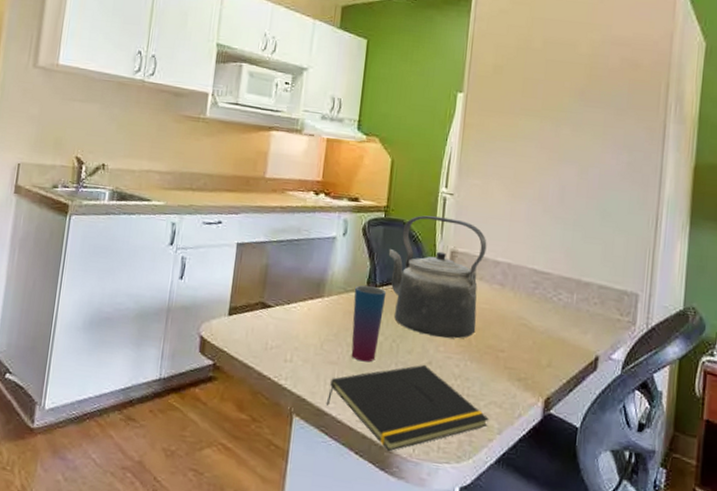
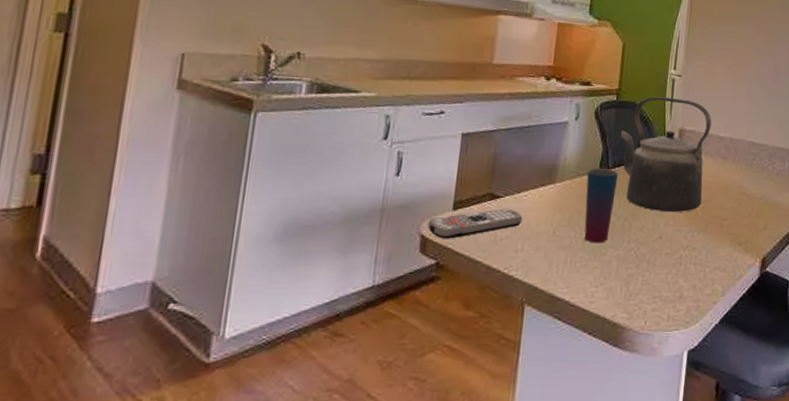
remote control: none [206,318,292,343] -> present [427,209,523,239]
notepad: present [325,364,489,452] -> none [558,239,714,328]

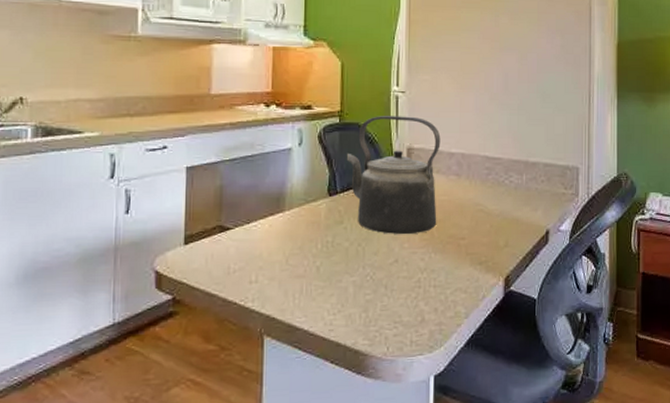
remote control: present [427,209,523,239] -> none [161,240,254,274]
cup: present [584,167,619,243] -> none [315,193,348,270]

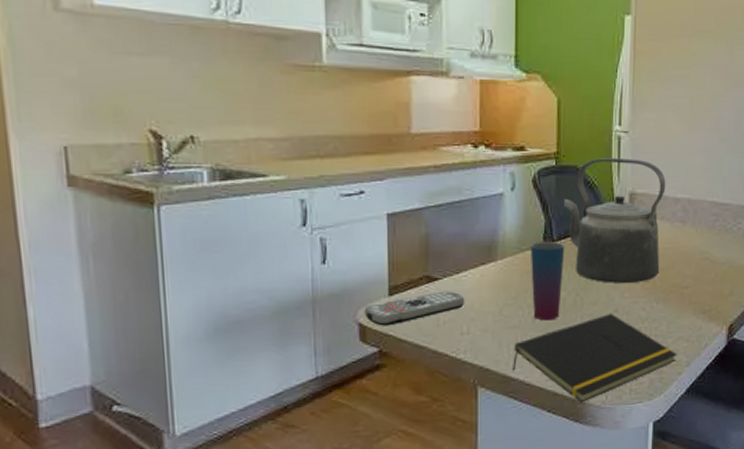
remote control: none [161,240,254,274] -> present [364,291,465,326]
notepad: none [296,263,456,355] -> present [511,313,677,403]
cup: none [315,193,348,270] -> present [530,241,565,321]

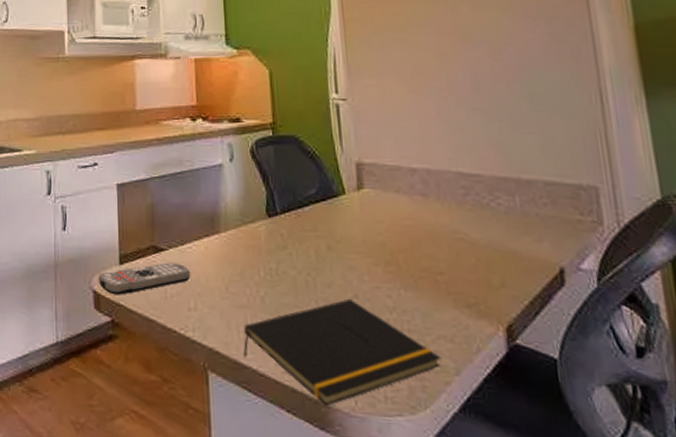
cup: present [530,241,565,321] -> none [252,213,291,302]
kettle: present [563,158,666,283] -> none [284,126,403,264]

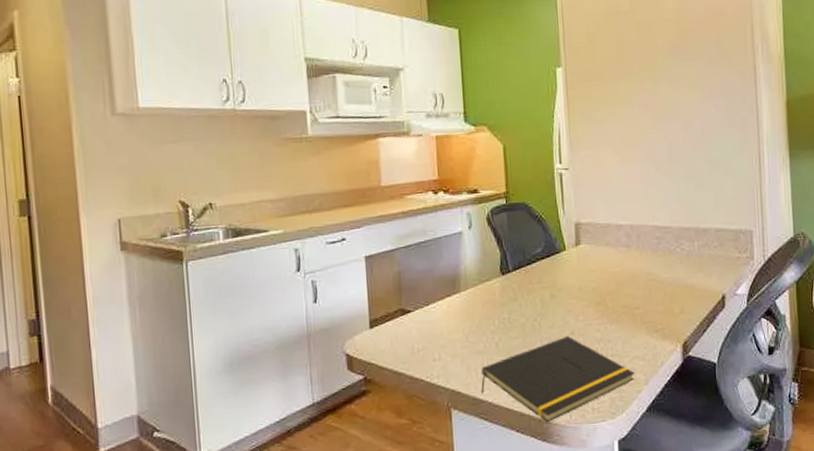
remote control: present [98,262,191,295] -> none [350,321,435,356]

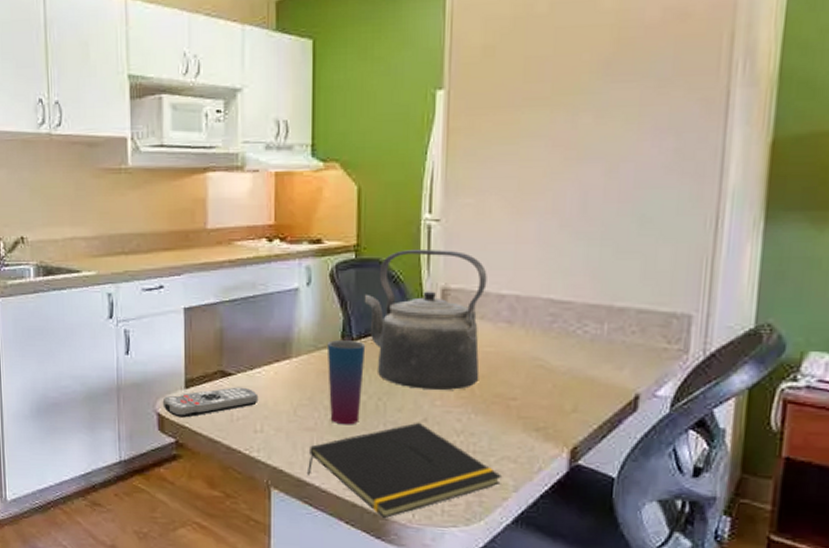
remote control: none [350,321,435,356] -> present [162,387,259,418]
cup: none [488,271,521,345] -> present [326,339,366,425]
kettle: none [515,192,610,308] -> present [364,250,487,390]

